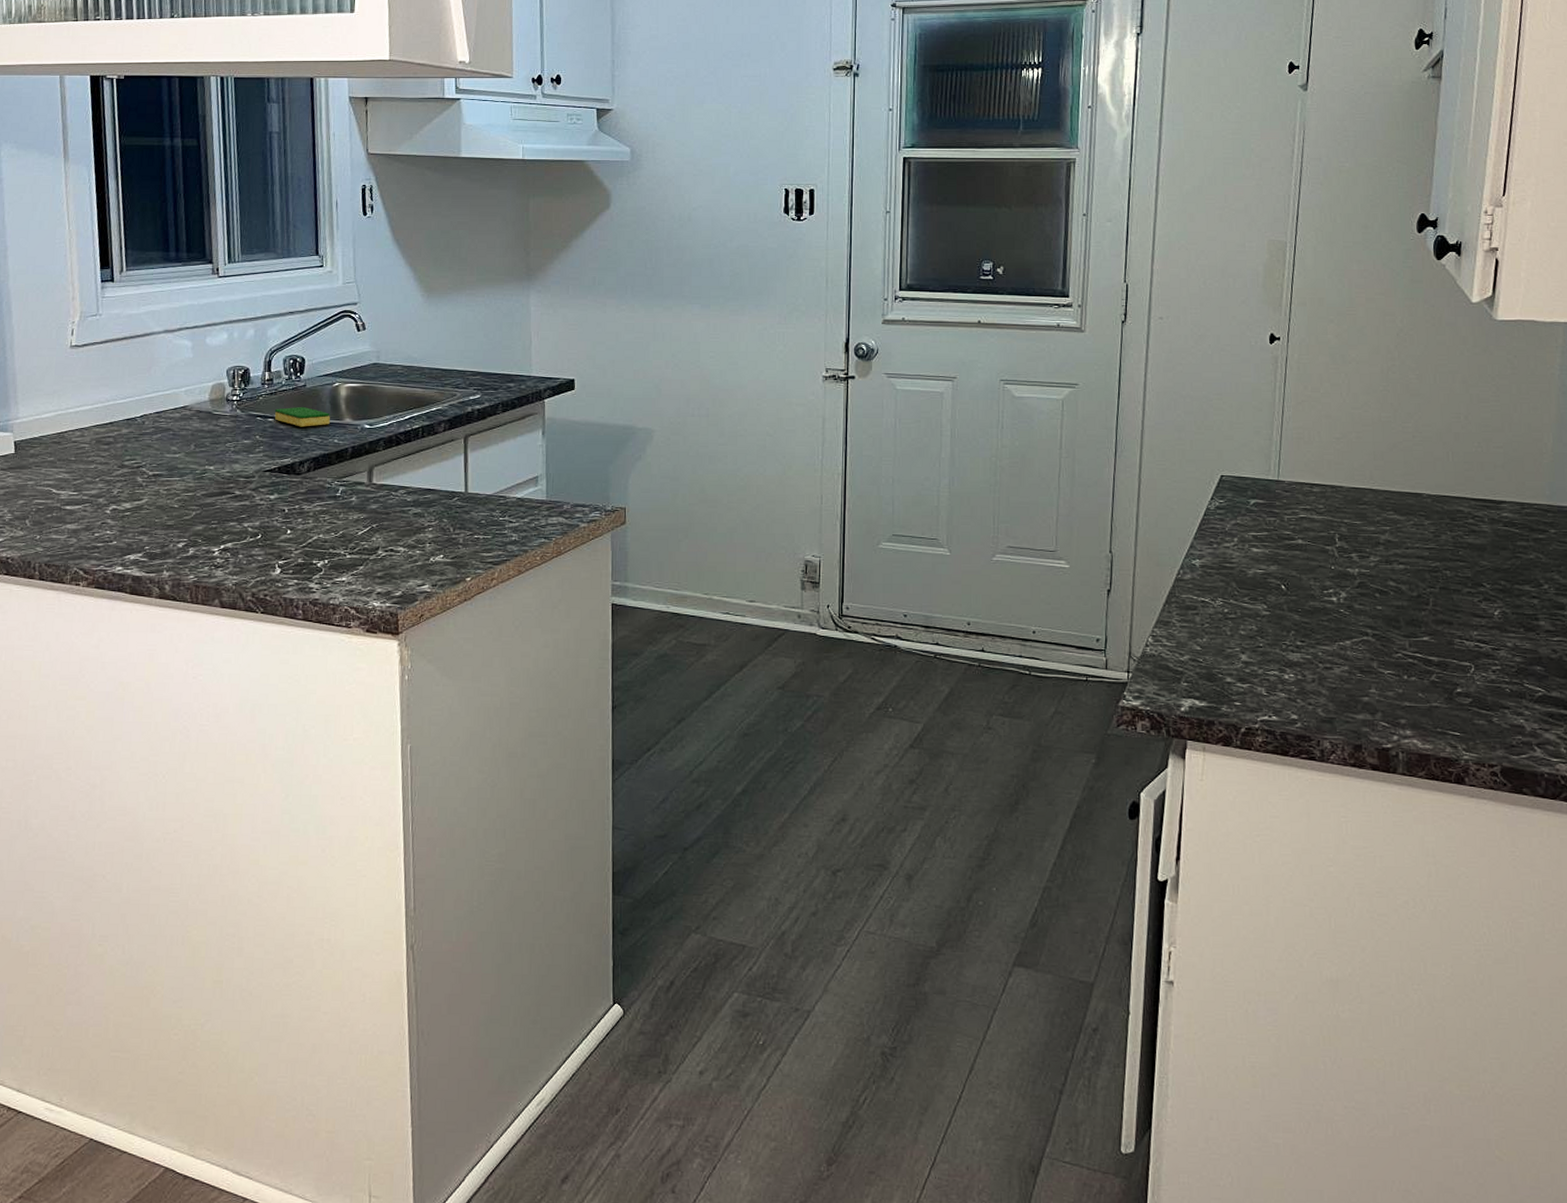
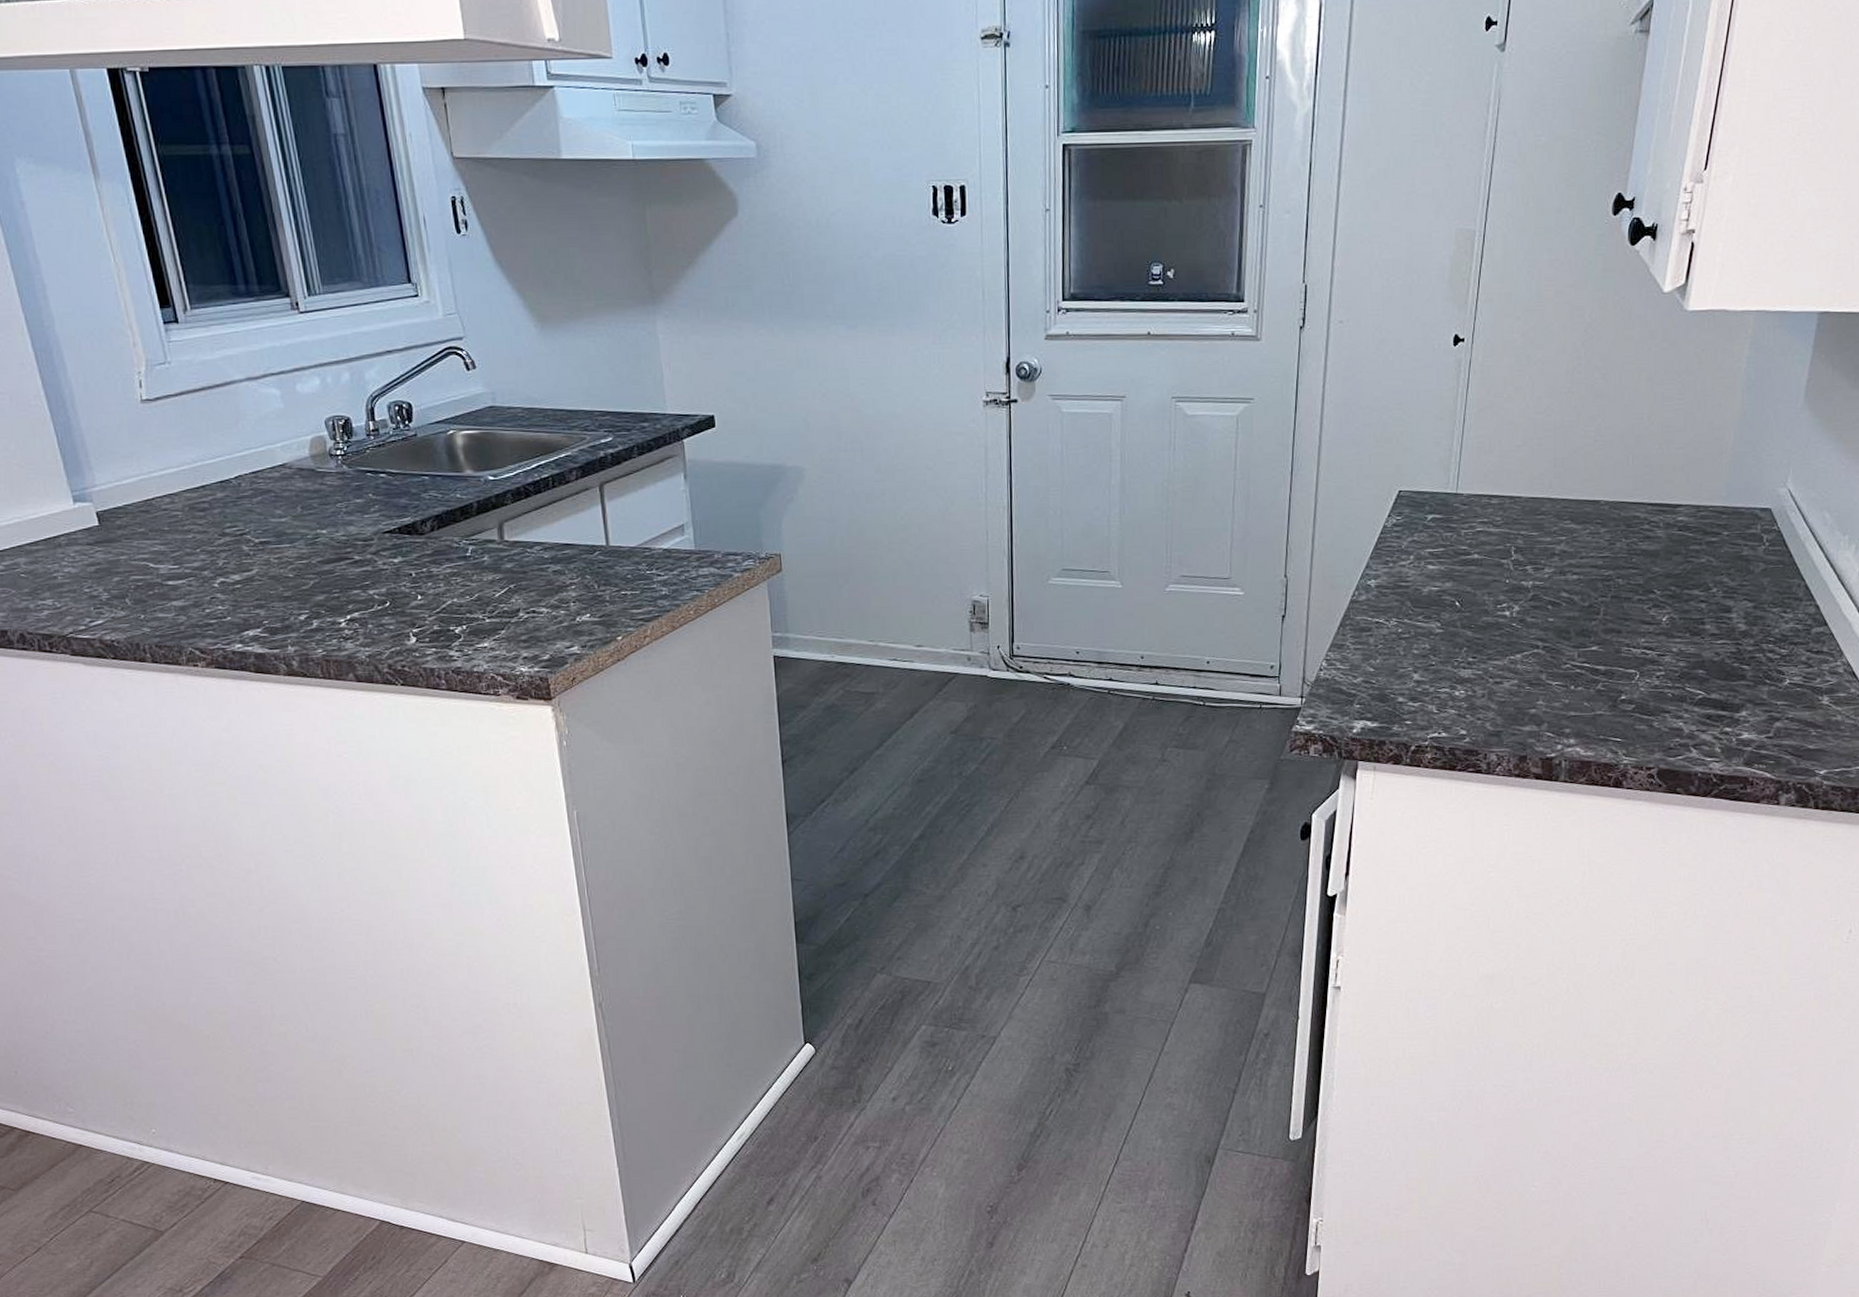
dish sponge: present [274,407,330,427] -> none [385,459,449,482]

